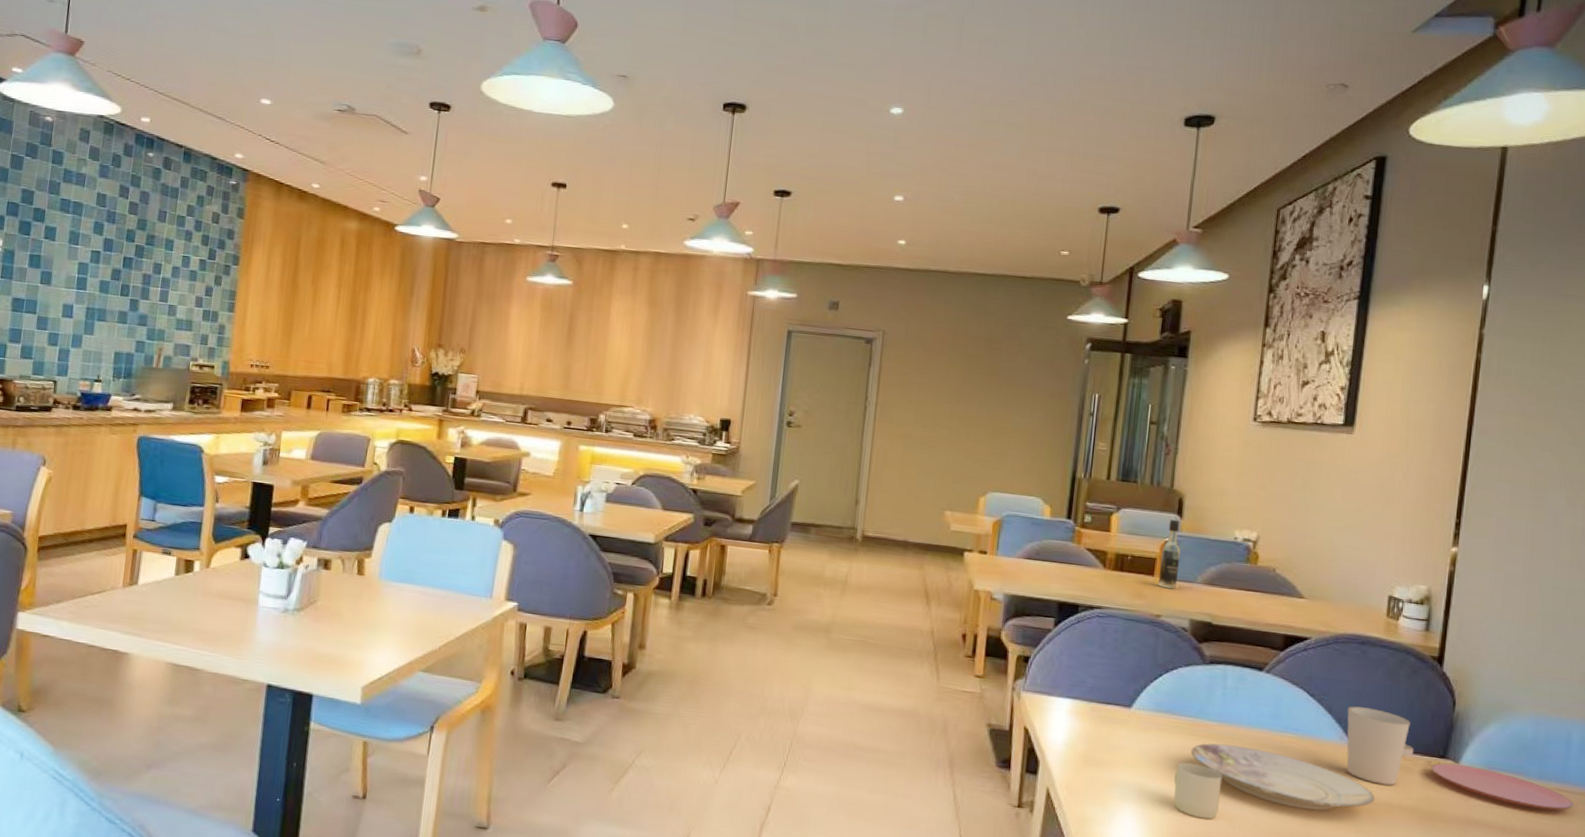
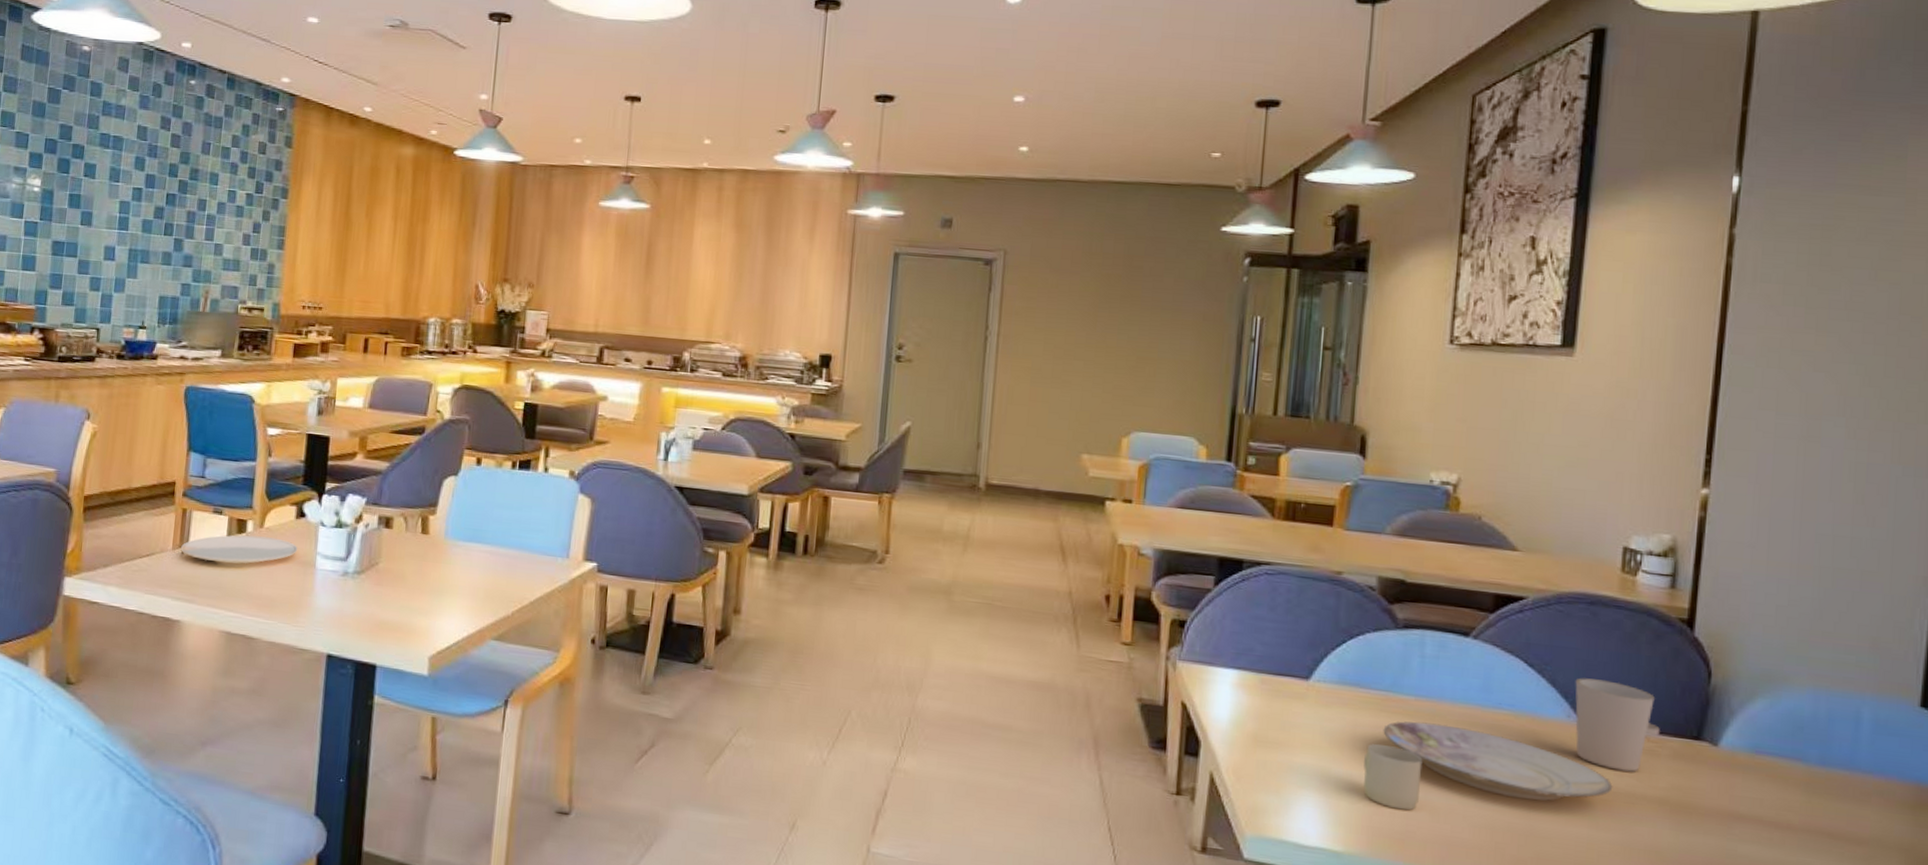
plate: none [131,574,242,602] -> present [181,535,298,564]
bottle: present [1157,519,1181,589] -> none [1337,460,1365,542]
plate: present [1431,763,1573,811] -> none [1682,745,1866,804]

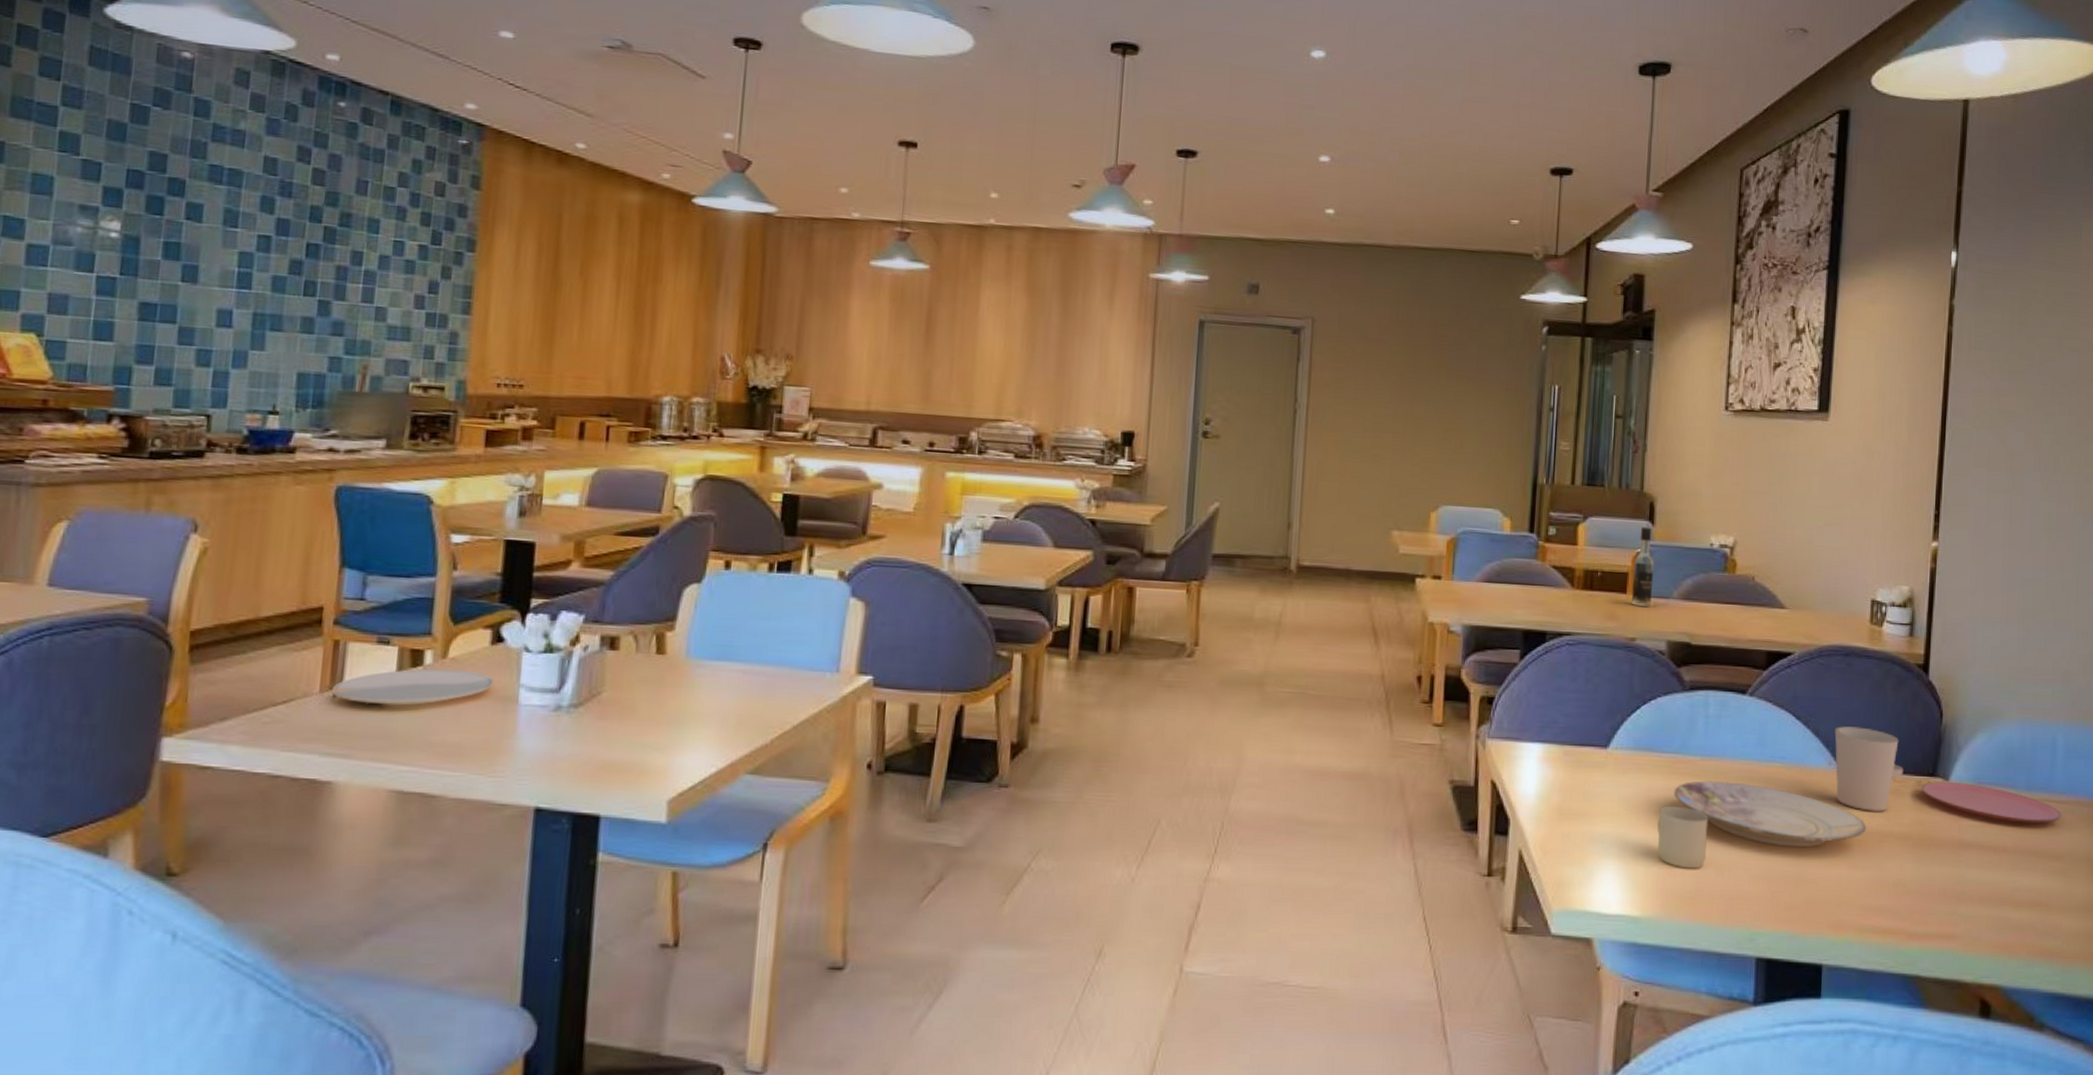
bottle: none [1337,460,1365,542] -> present [1631,526,1654,608]
plate: none [1682,745,1866,804] -> present [1921,782,2061,824]

